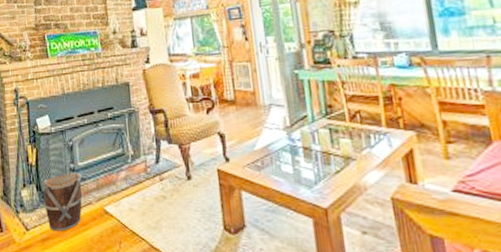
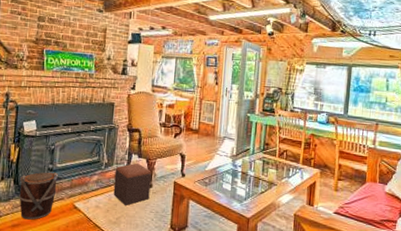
footstool: none [144,150,191,205] -> present [113,163,151,205]

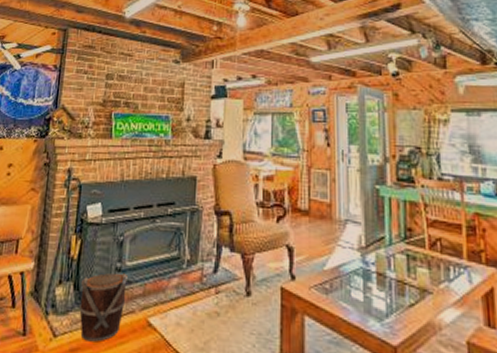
footstool: present [113,163,151,205] -> none [199,259,249,323]

